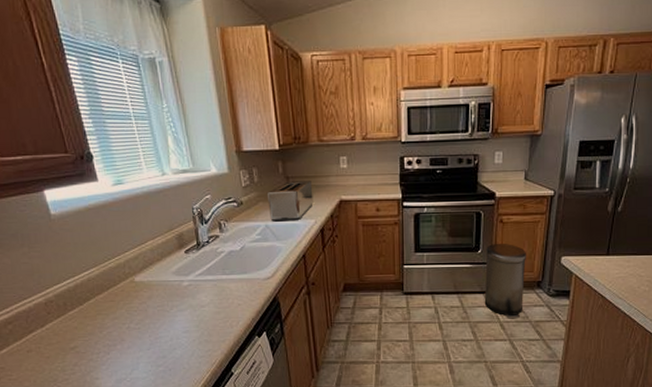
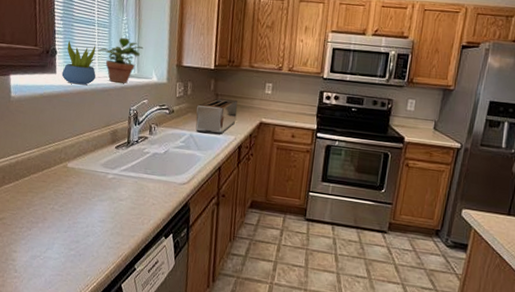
succulent plant: none [103,140,146,190] -> present [61,40,96,85]
potted plant: none [141,128,194,181] -> present [98,37,144,84]
pedal bin: present [484,243,527,318] -> none [381,185,429,263]

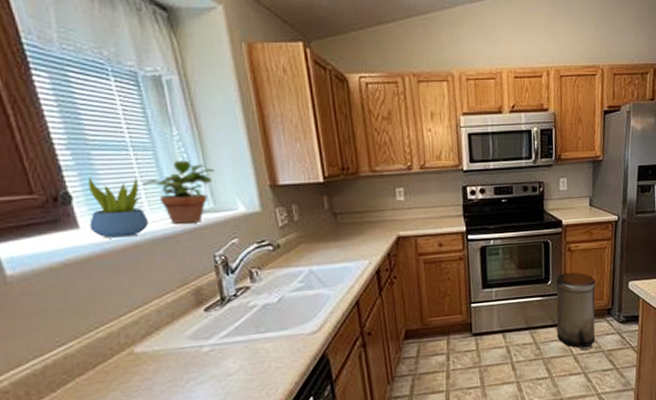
toaster: present [195,98,238,134] -> none [309,216,367,266]
pedal bin: none [381,185,429,263] -> present [556,272,596,350]

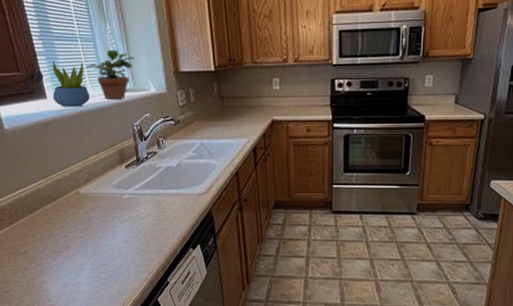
pedal bin: present [556,272,596,350] -> none [412,165,456,239]

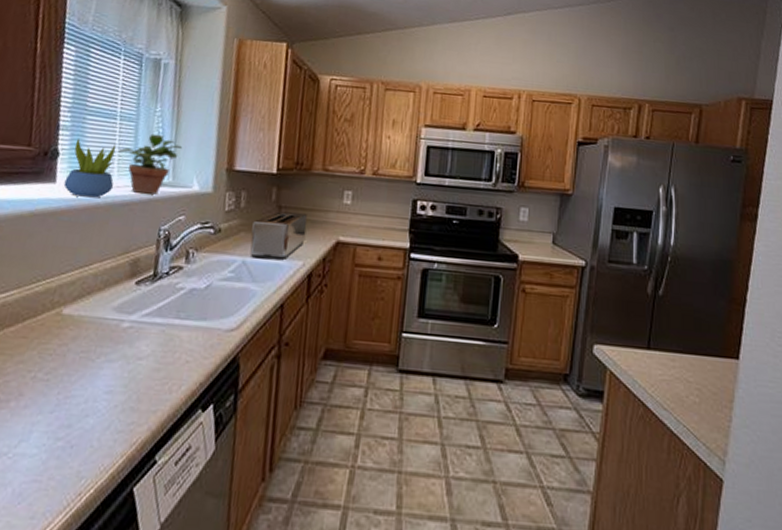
toaster: none [202,101,247,140] -> present [250,211,307,260]

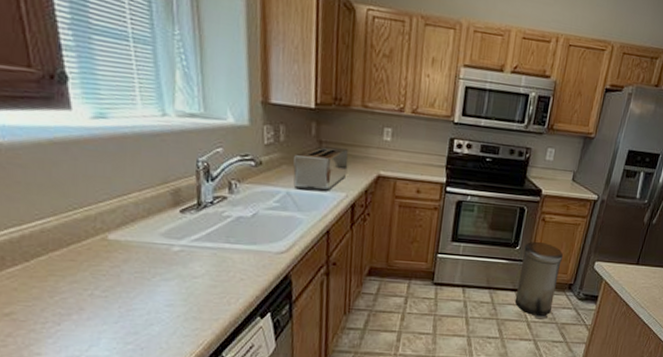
succulent plant: present [63,138,116,198] -> none [81,60,140,127]
potted plant: present [118,133,183,195] -> none [138,60,211,126]
pedal bin: none [497,317,553,422] -> present [515,241,564,319]

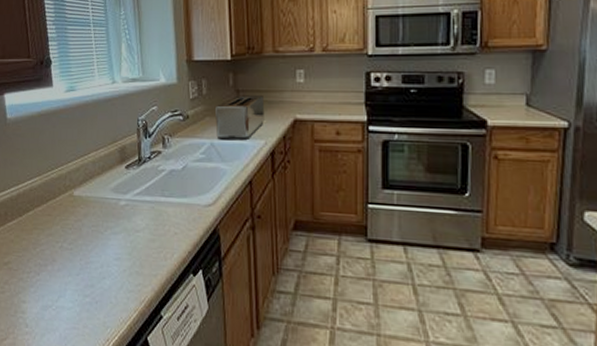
pedal bin: present [515,241,564,319] -> none [474,185,534,291]

